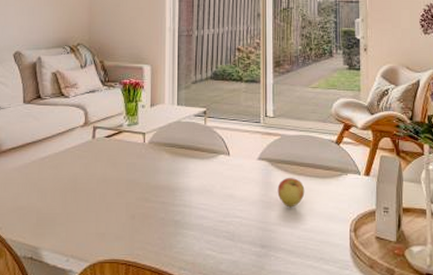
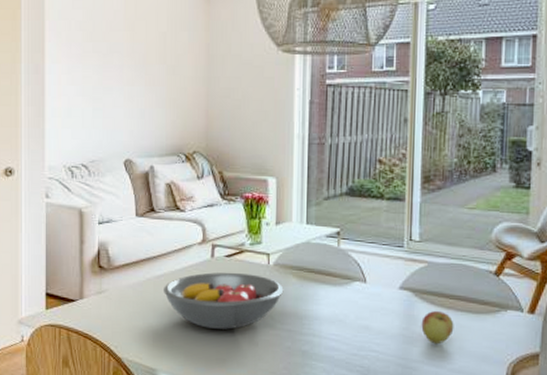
fruit bowl: none [48,151,158,205] -> present [164,272,284,330]

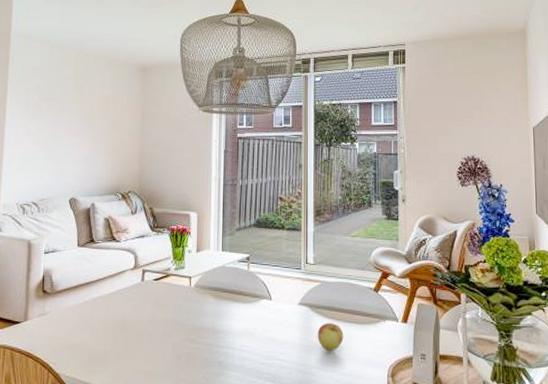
fruit bowl: present [164,272,284,330] -> none [99,293,203,345]

